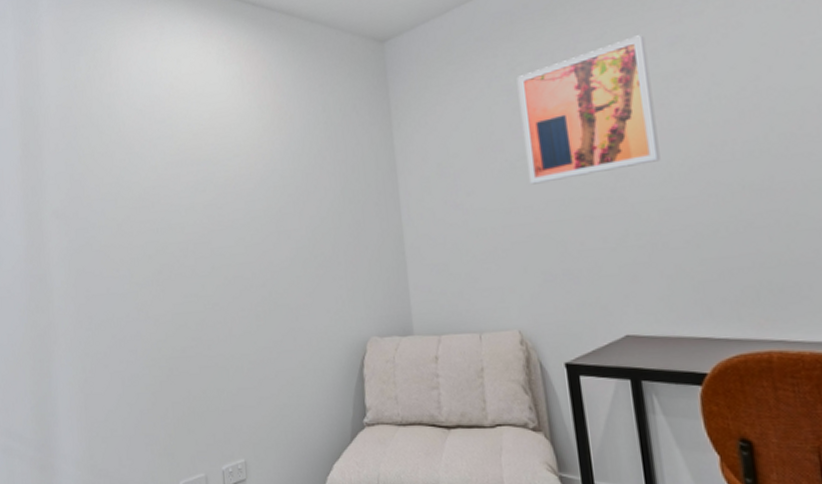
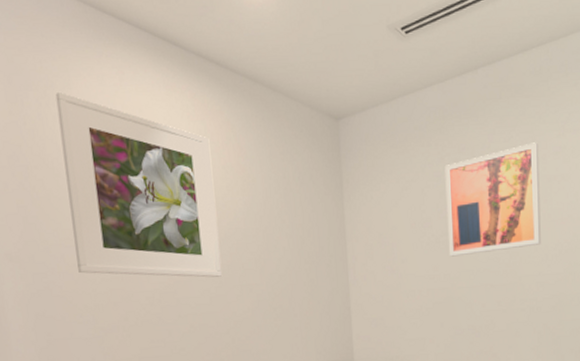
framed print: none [103,53,258,227] -> present [55,91,223,278]

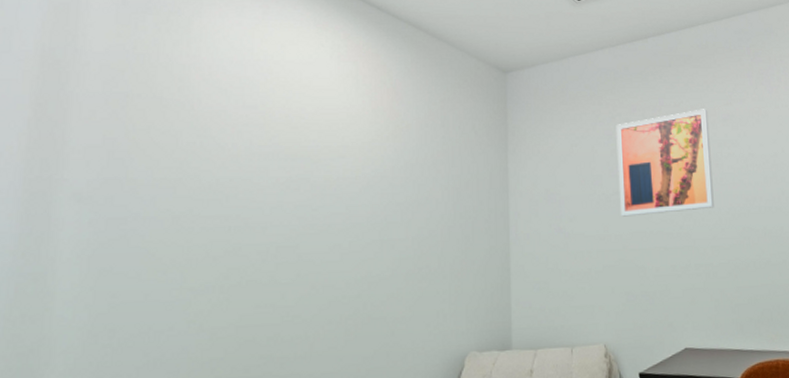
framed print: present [55,91,223,278] -> none [172,18,361,231]

